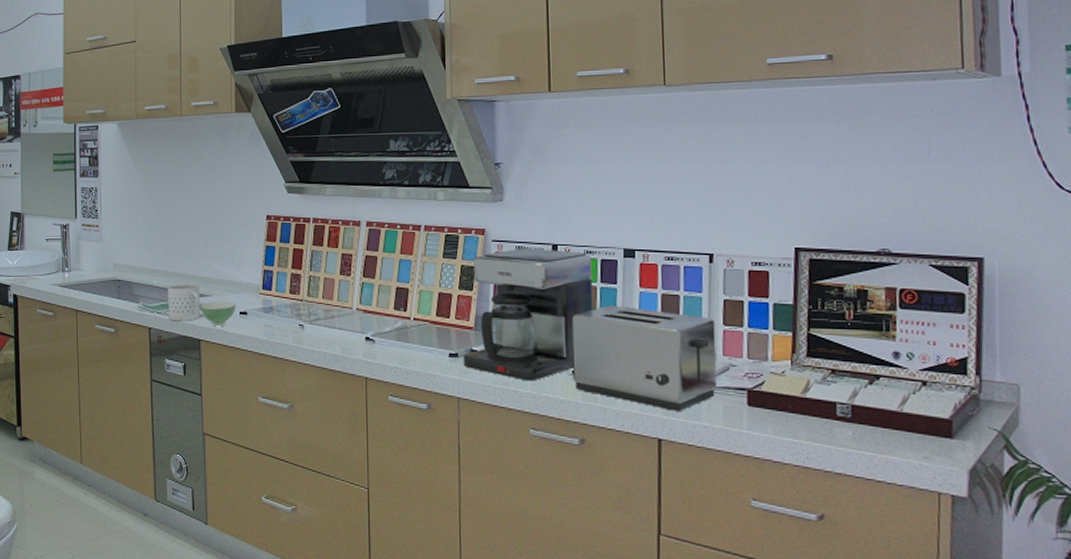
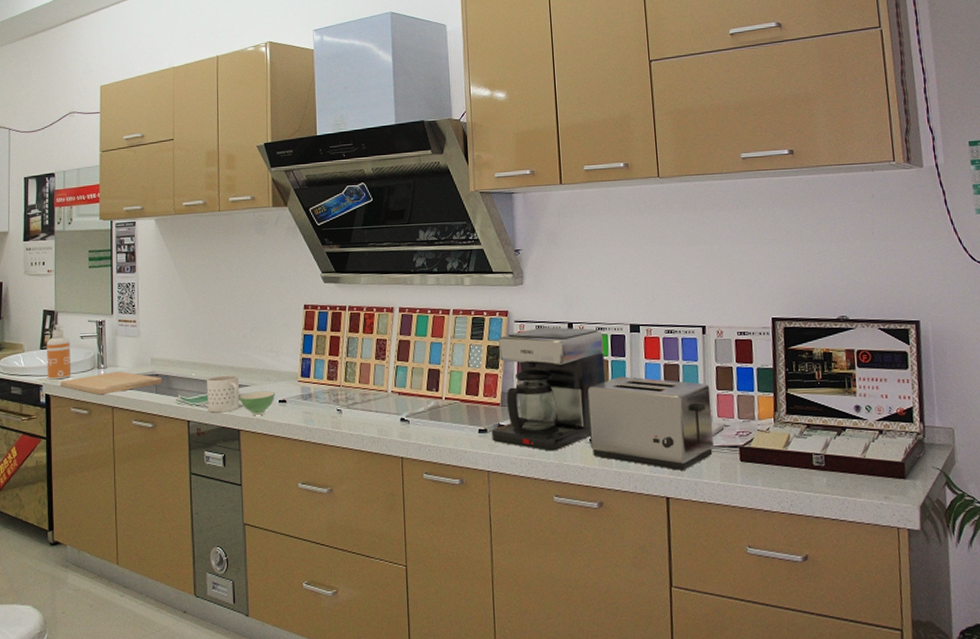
soap dispenser: none [13,227,37,281] -> present [46,325,71,380]
cutting board: none [26,275,125,298] -> present [60,371,163,395]

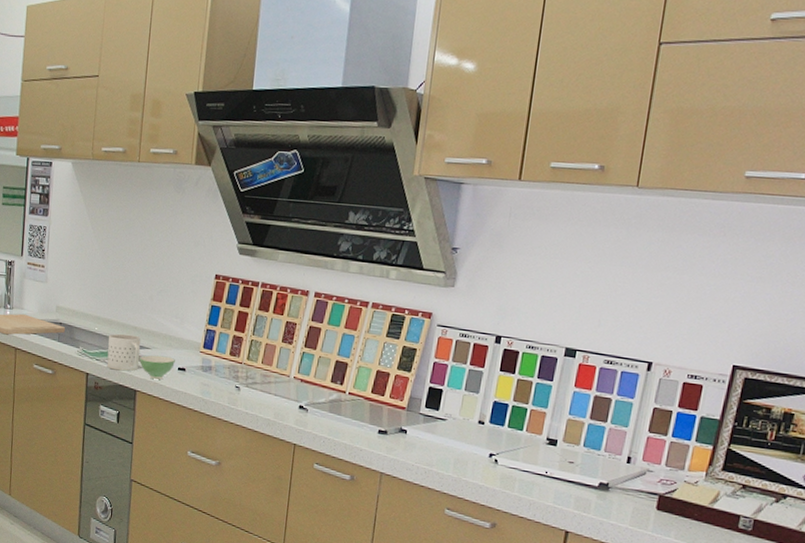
coffee maker: present [491,327,606,452] -> none [391,335,533,465]
toaster: present [587,376,714,471] -> none [495,401,641,508]

